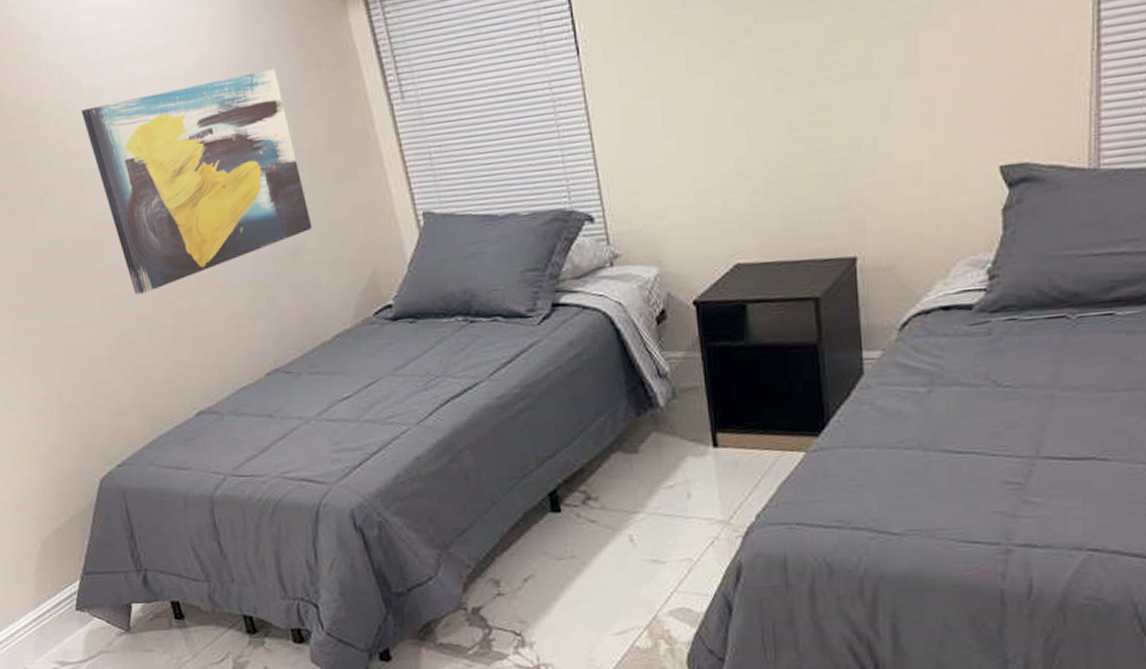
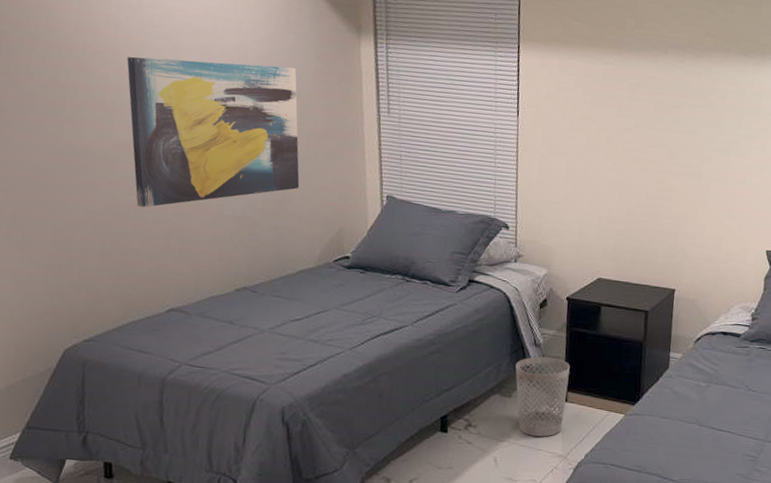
wastebasket: none [637,389,718,500] -> present [515,356,570,437]

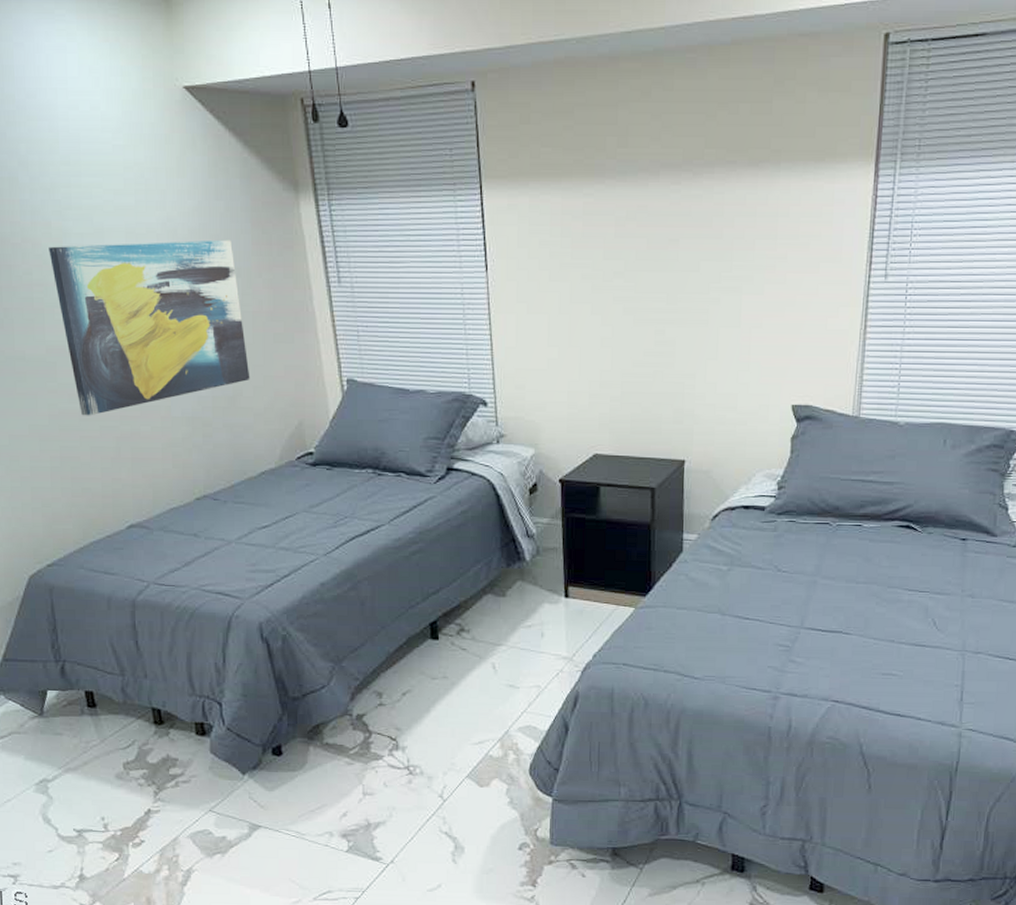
wastebasket: present [515,356,570,437] -> none [508,548,569,638]

